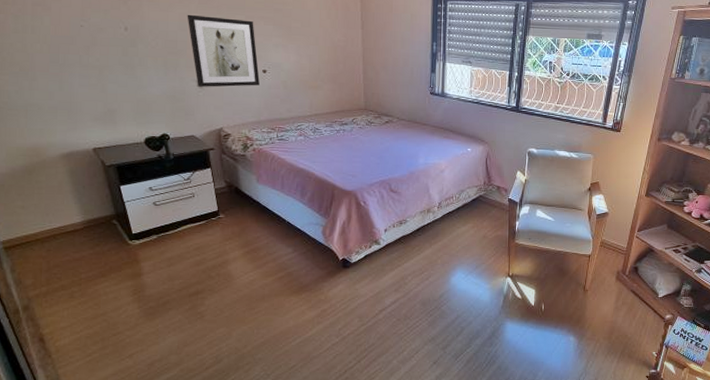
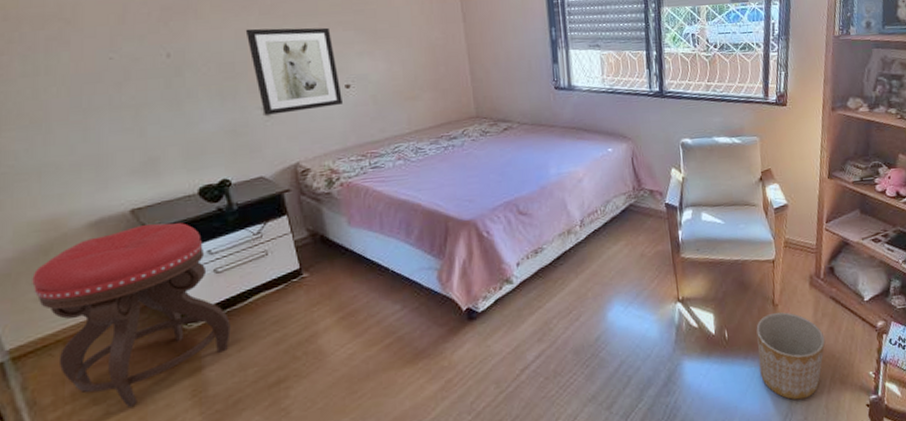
stool: none [20,161,164,295] -> present [32,223,231,407]
planter: none [566,296,622,364] -> present [756,312,826,400]

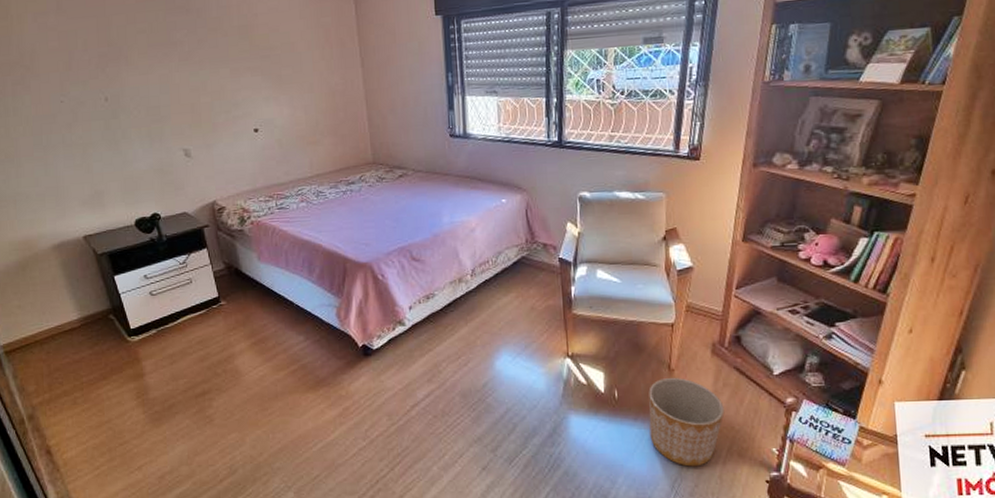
stool: present [32,223,231,407] -> none [15,249,165,401]
wall art: present [245,27,342,115] -> none [168,73,252,156]

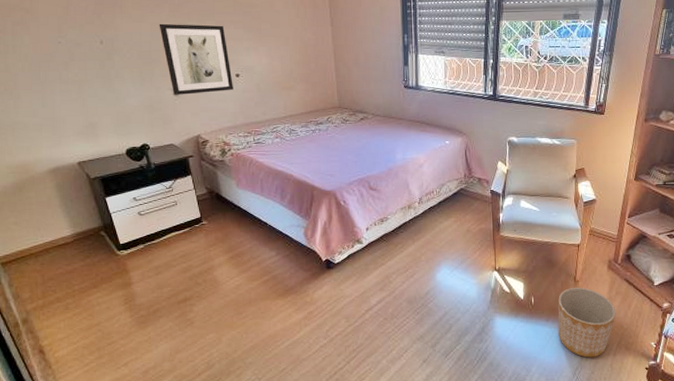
wall art: none [168,73,252,156] -> present [159,23,233,95]

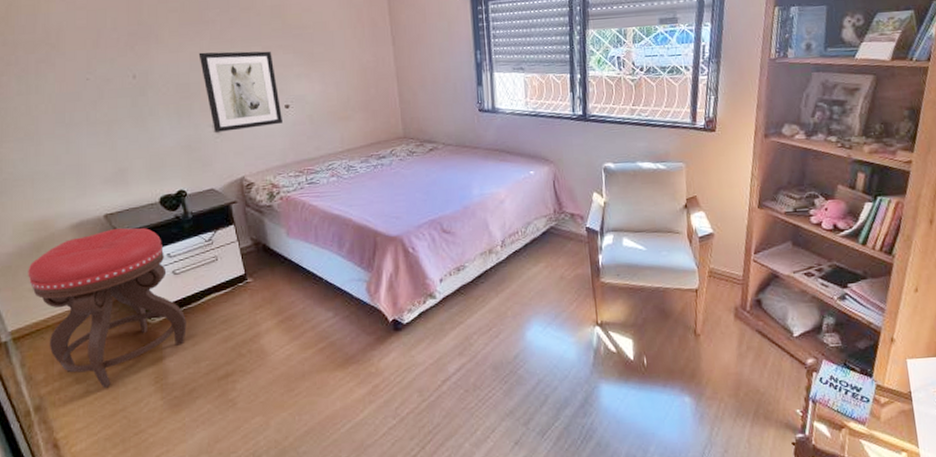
stool: none [12,174,151,306] -> present [28,227,187,388]
planter: present [558,287,616,358] -> none [676,342,750,432]

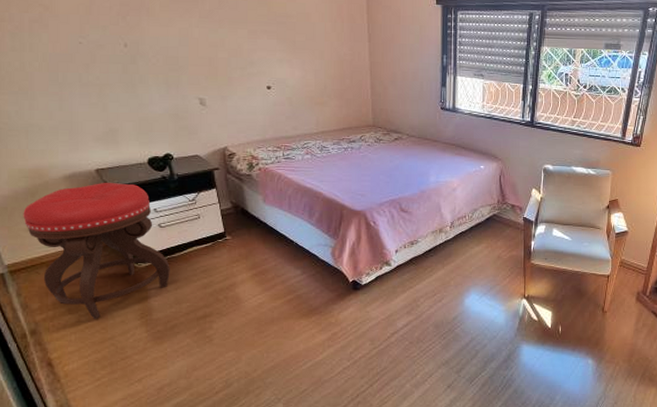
wall art: present [198,51,282,132] -> none [187,29,264,105]

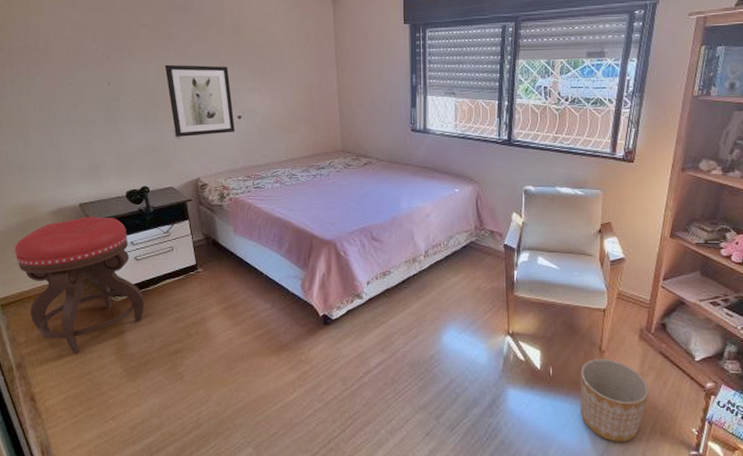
wall art: none [187,29,264,105] -> present [164,64,235,137]
planter: none [584,317,642,388] -> present [580,358,650,442]

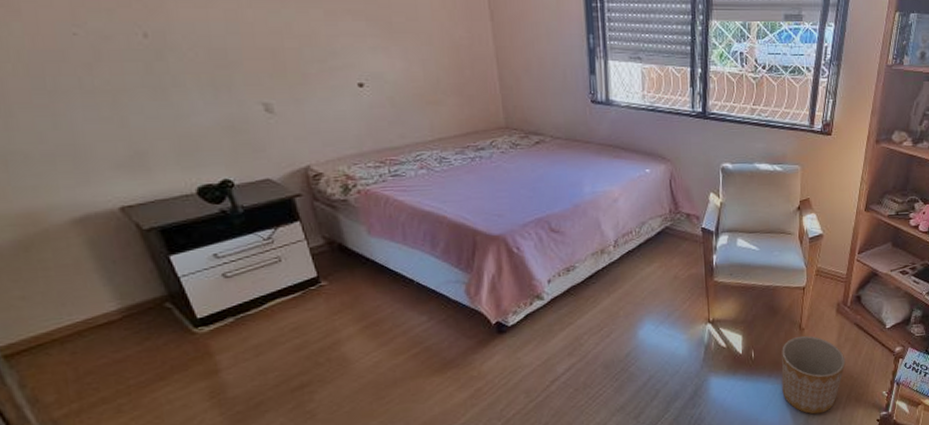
stool: present [14,217,145,353] -> none [14,223,247,407]
wall art: present [164,64,235,137] -> none [236,10,356,112]

